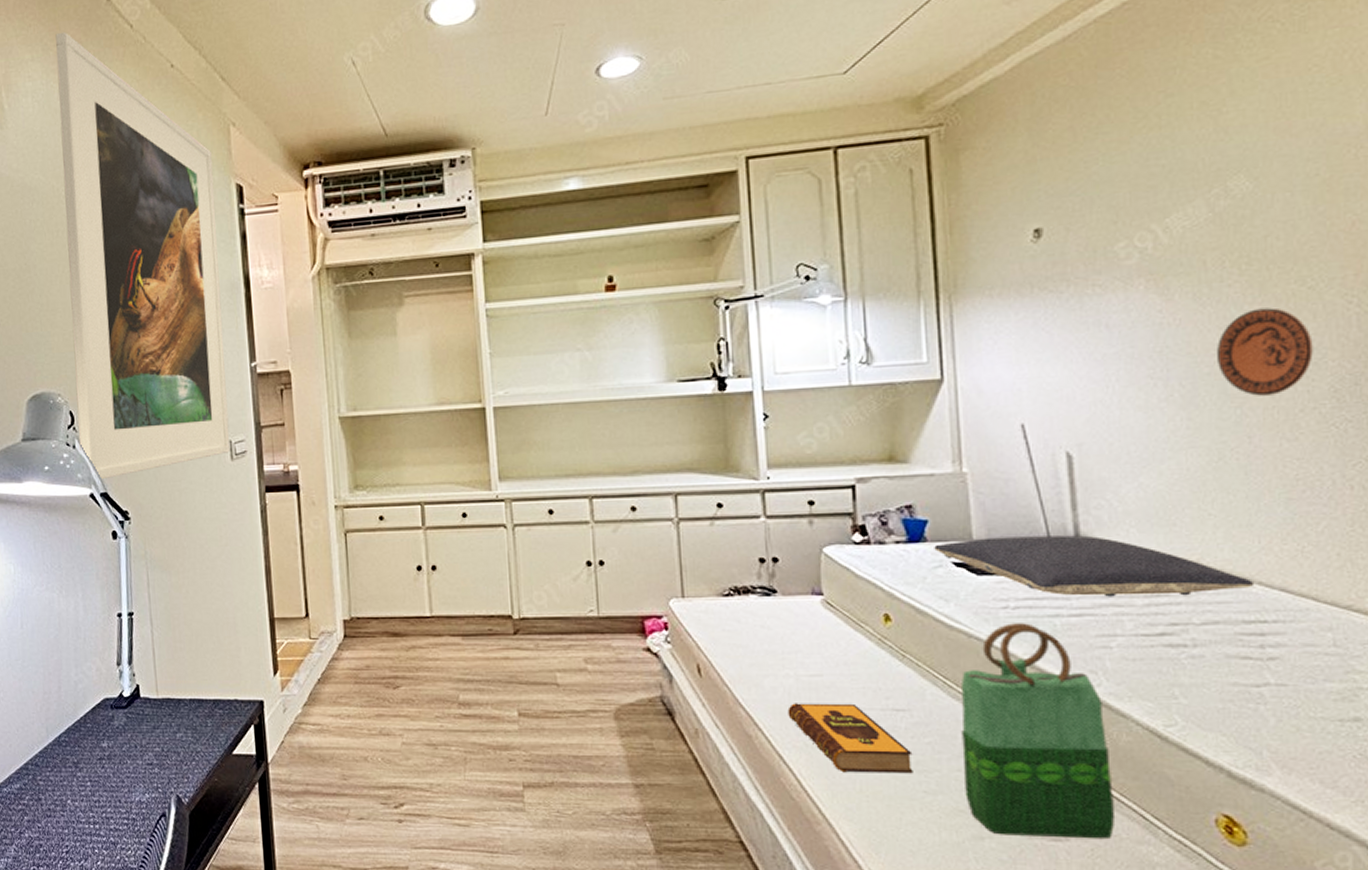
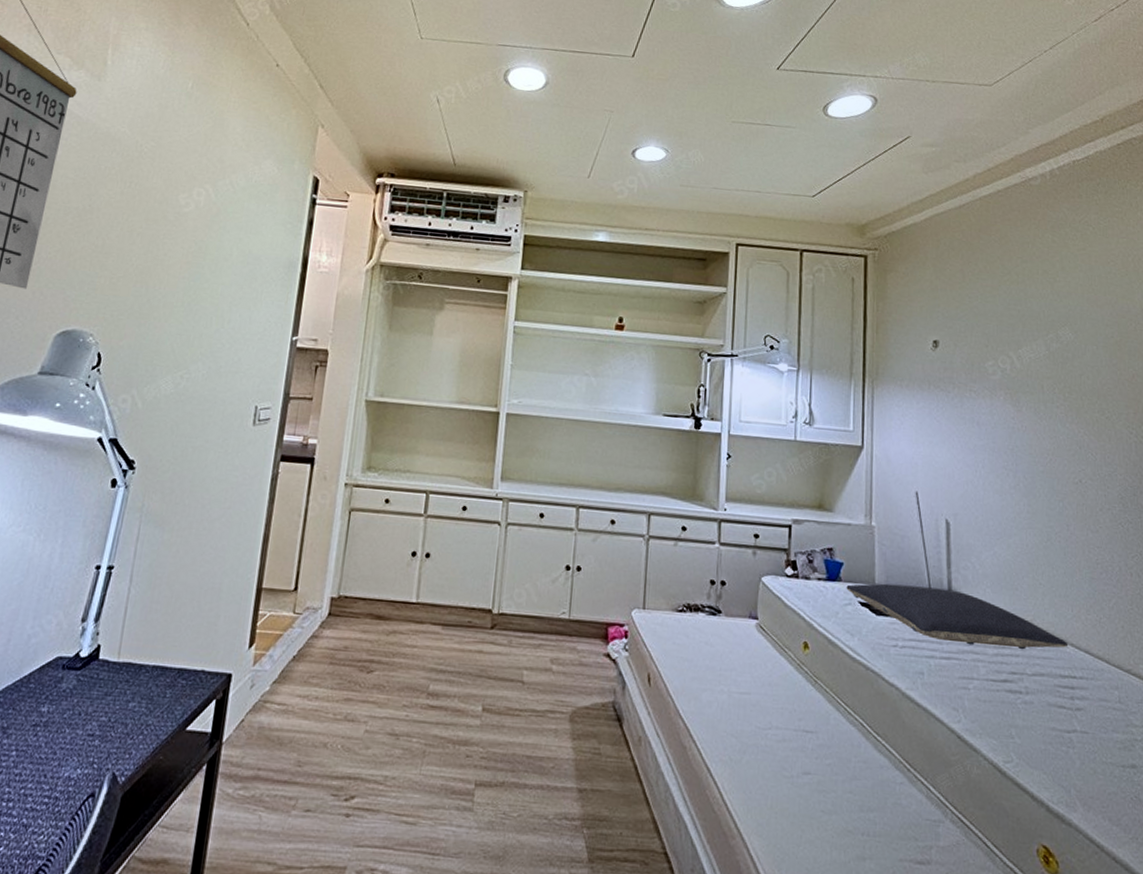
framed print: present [55,31,231,480] -> none [99,13,297,426]
hardback book: present [787,703,913,774] -> none [718,718,816,793]
tote bag: present [961,623,1116,840] -> none [854,660,966,865]
decorative plate: present [1216,307,1313,396] -> none [1047,427,1109,495]

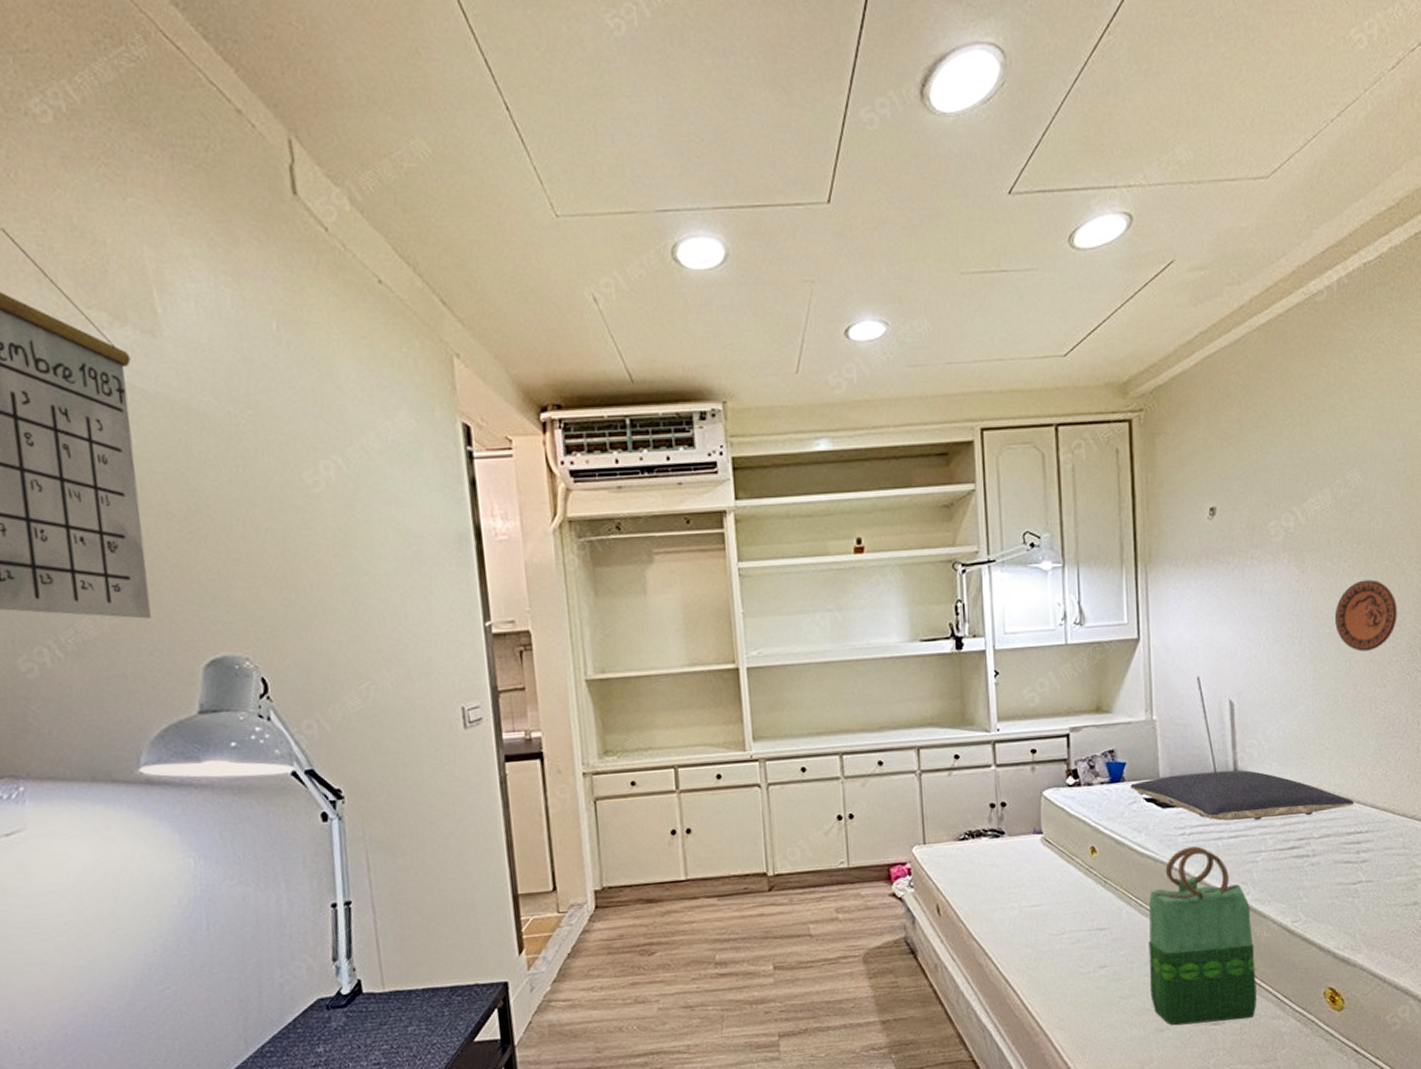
tote bag: none [854,660,966,865] -> present [1149,846,1257,1026]
decorative plate: none [1047,427,1109,495] -> present [1334,579,1398,652]

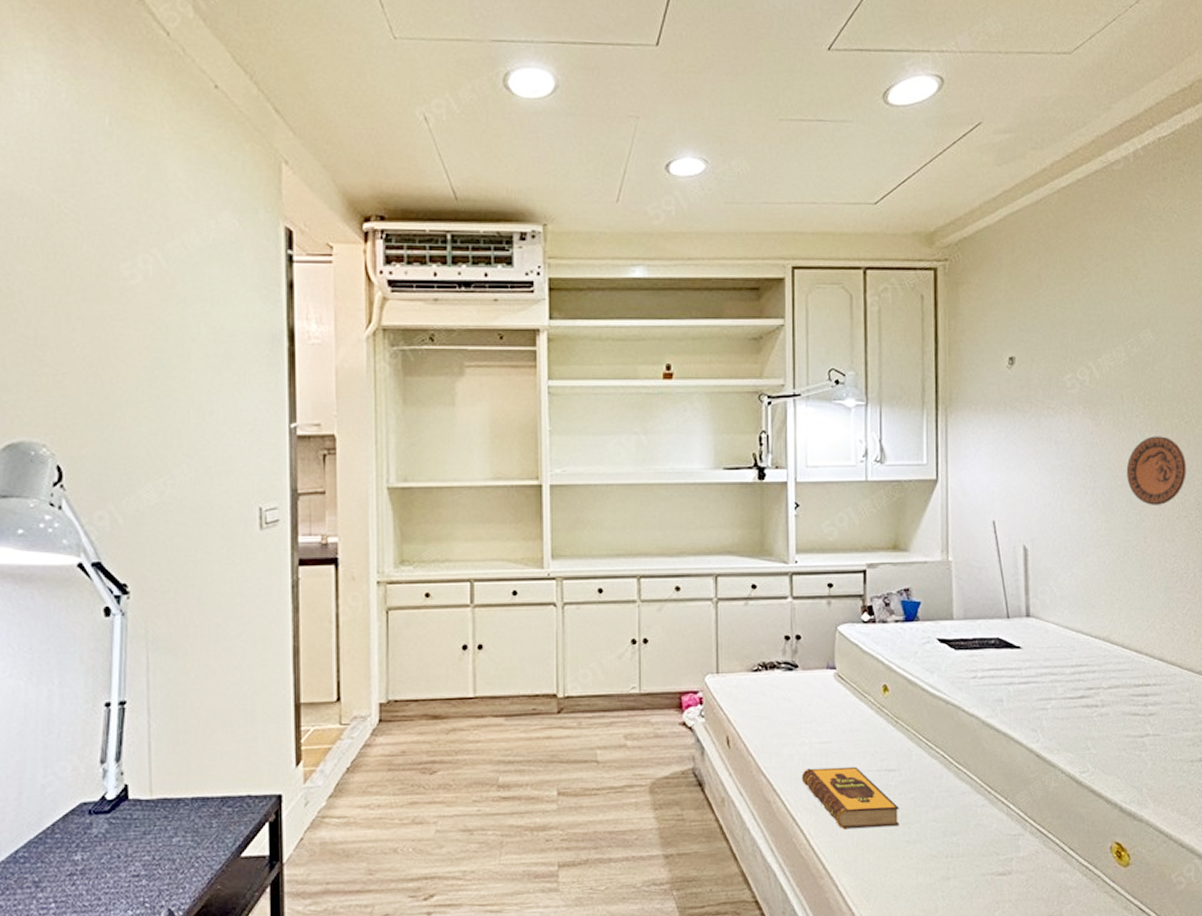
hardback book: none [1013,927,1112,989] -> present [802,766,900,830]
pillow: present [1130,770,1355,821] -> none [924,615,1143,667]
tote bag: present [1149,846,1257,1026] -> none [937,690,1044,875]

